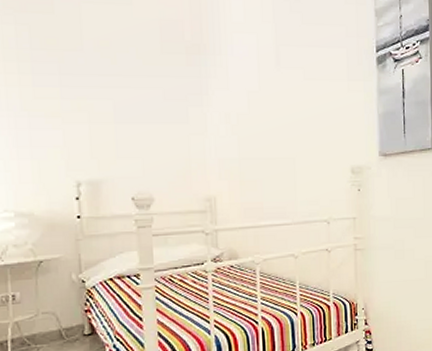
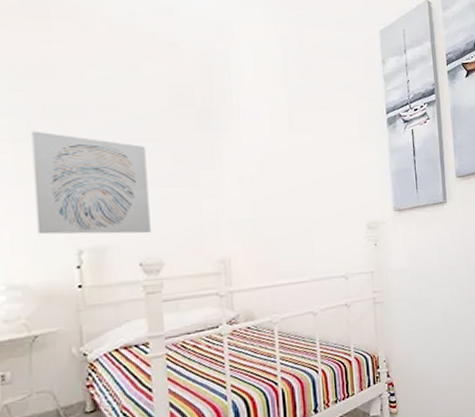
wall art: none [34,64,142,169] -> present [31,131,151,235]

